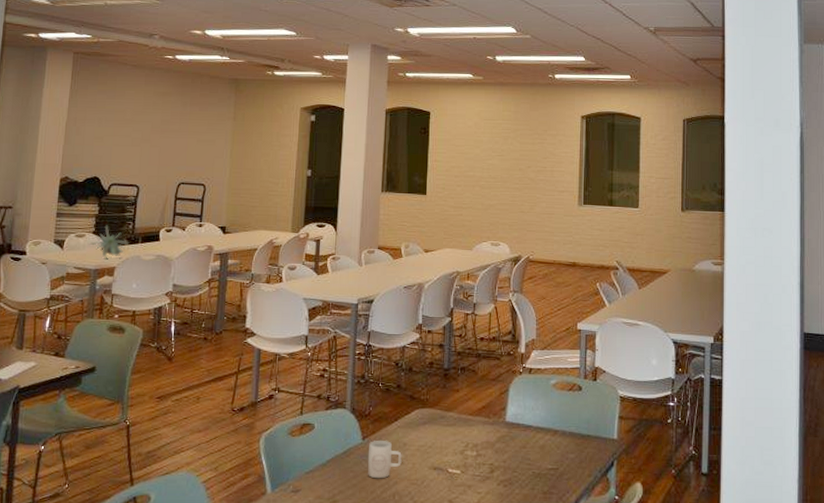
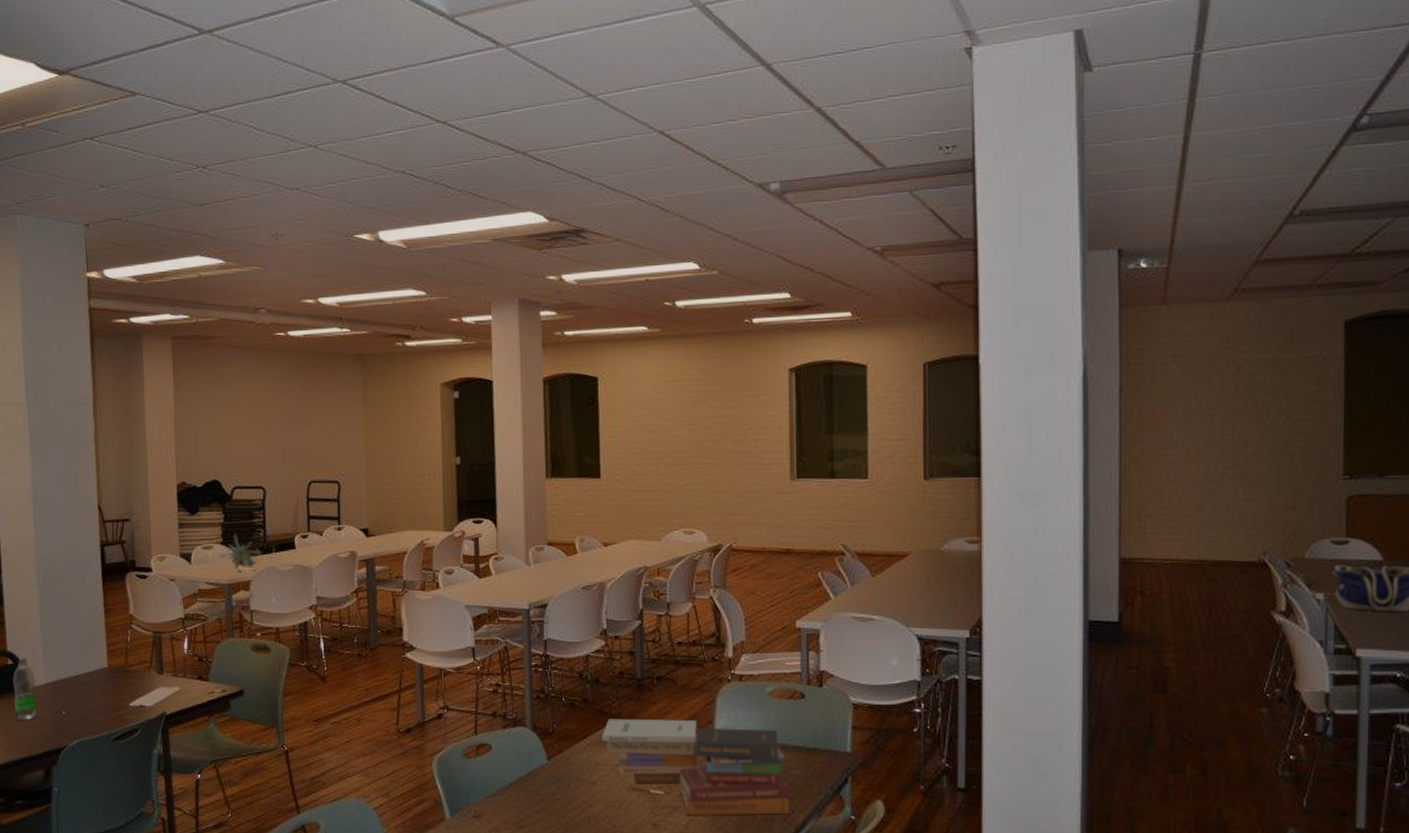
mug: present [367,440,403,479] -> none [555,759,596,802]
books: none [410,404,493,464] -> present [601,718,701,784]
books: none [474,413,566,494] -> present [679,727,790,815]

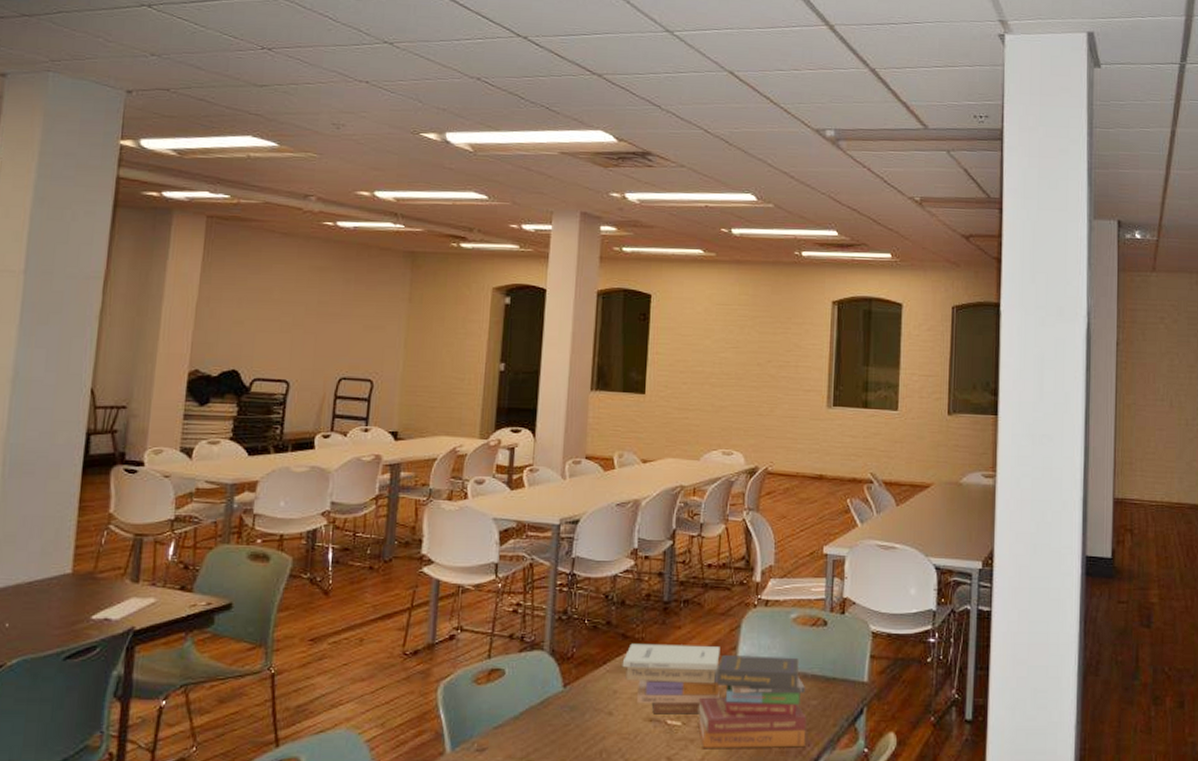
plant: present [217,534,263,572] -> none [223,429,276,472]

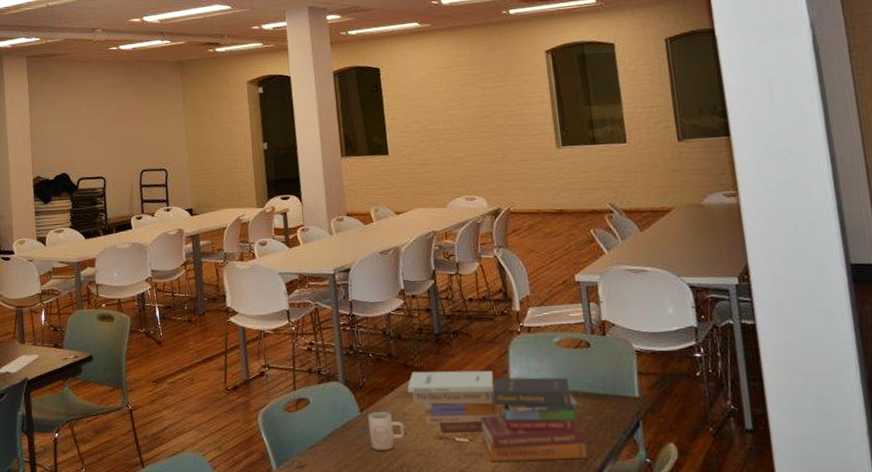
mug: none [569,687,612,734] -> present [368,411,406,451]

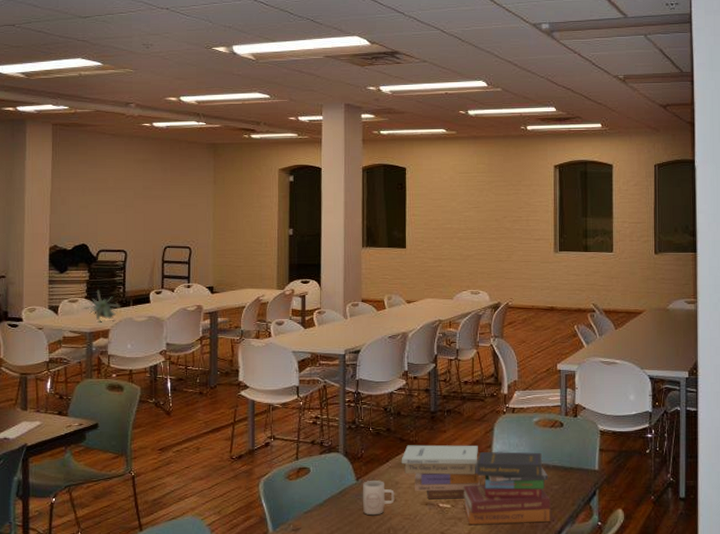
plant: none [67,218,105,252] -> present [81,290,121,323]

